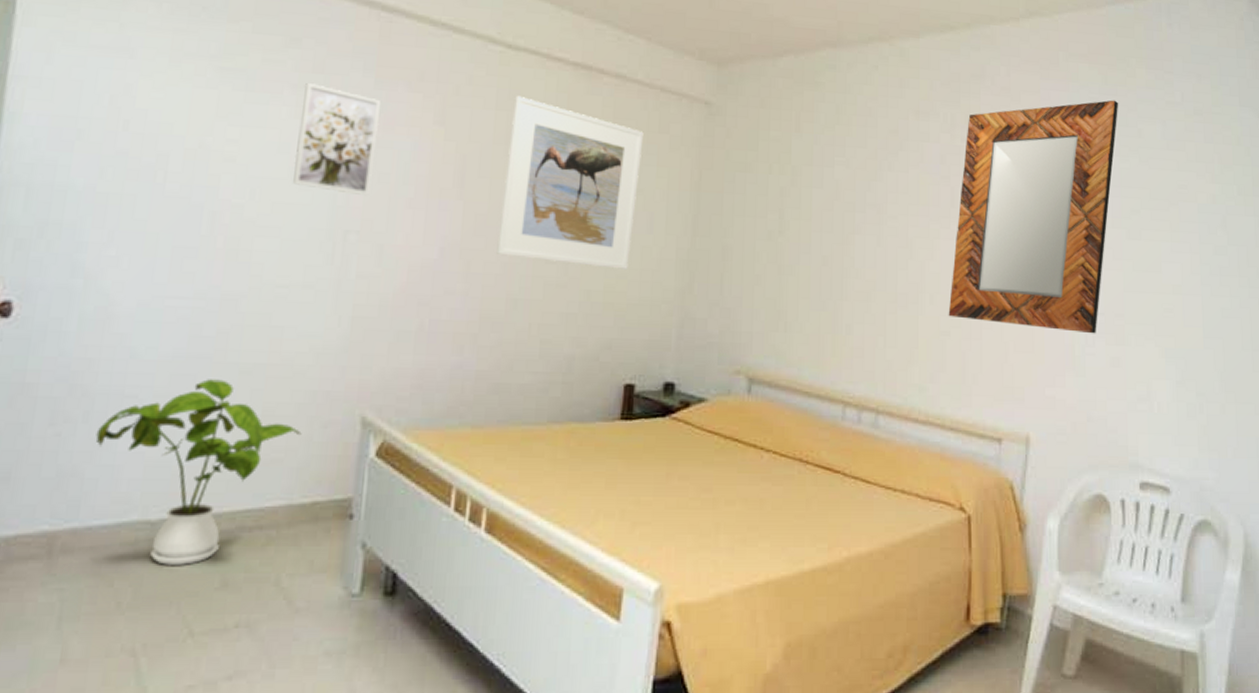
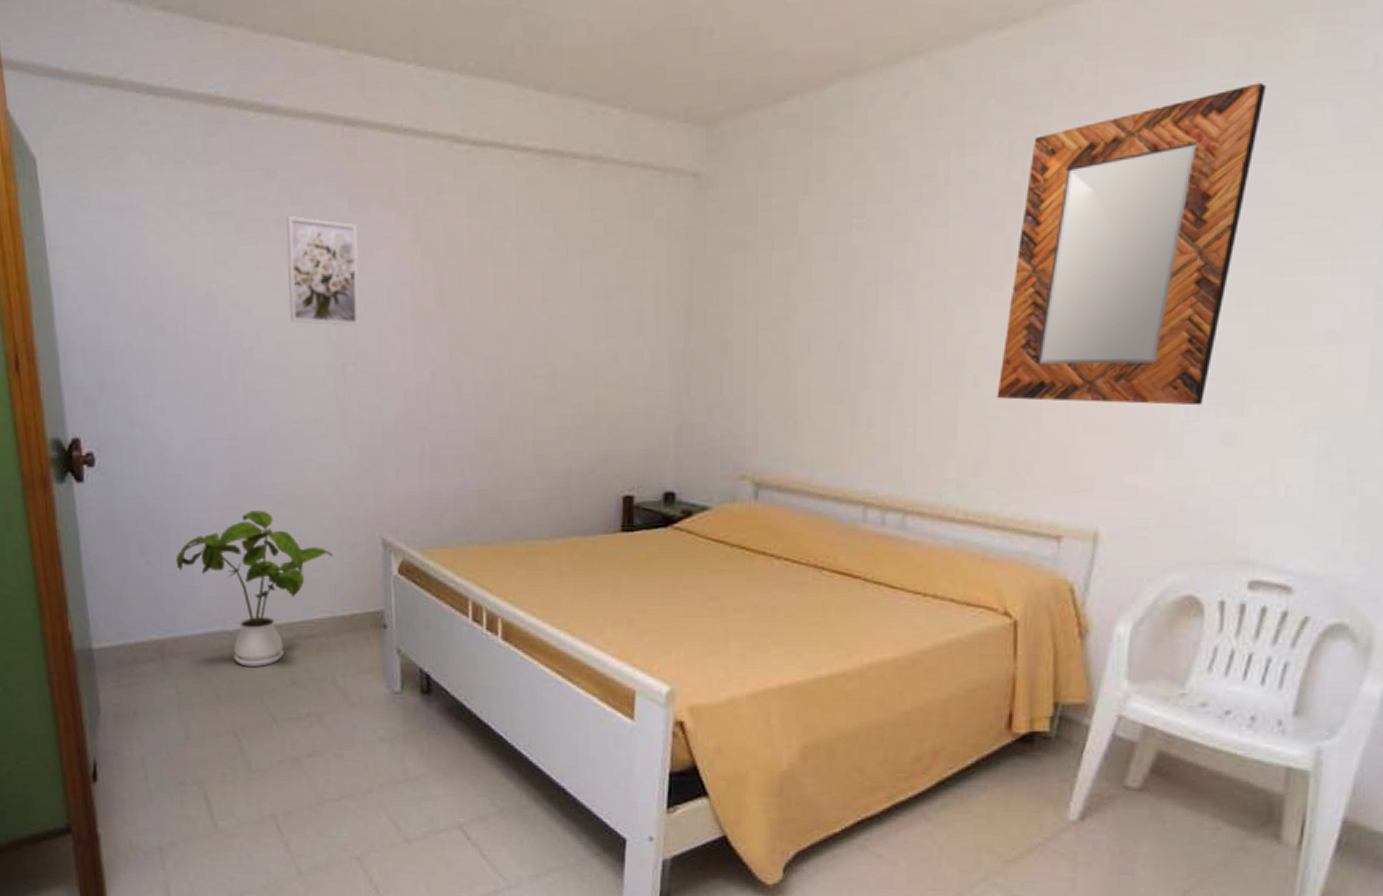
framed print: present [496,95,644,269] -> none [484,198,626,377]

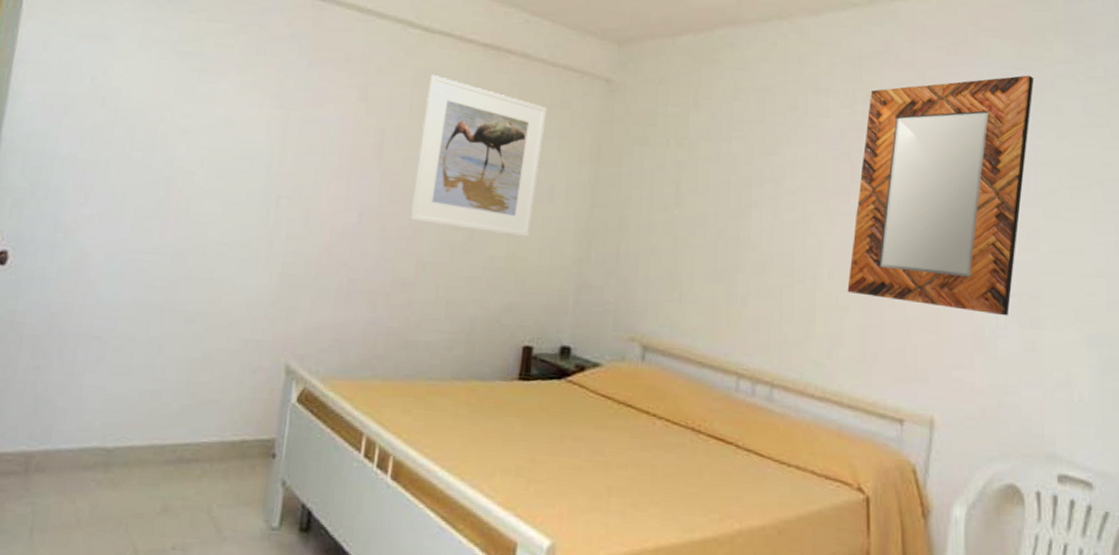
house plant: present [176,510,334,667] -> none [66,325,235,490]
wall art: present [285,215,360,326] -> none [236,63,313,164]
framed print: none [484,198,626,377] -> present [409,74,547,237]

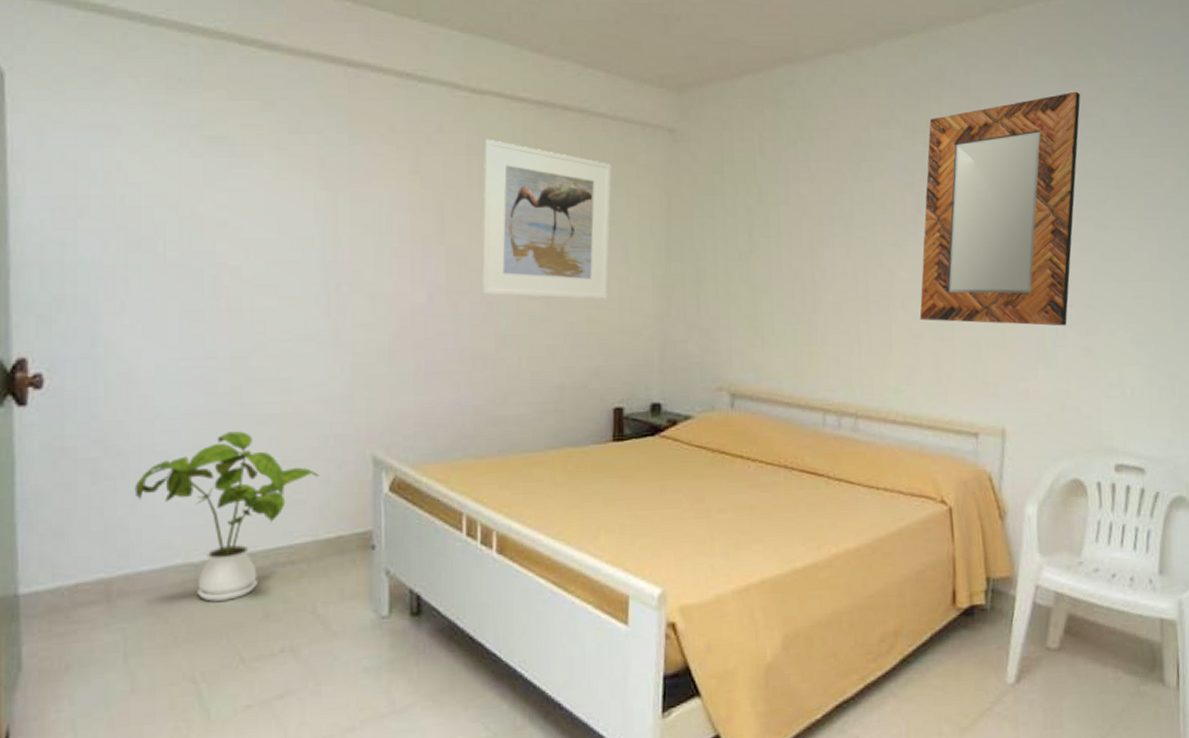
house plant: none [66,325,235,490] -> present [134,431,319,602]

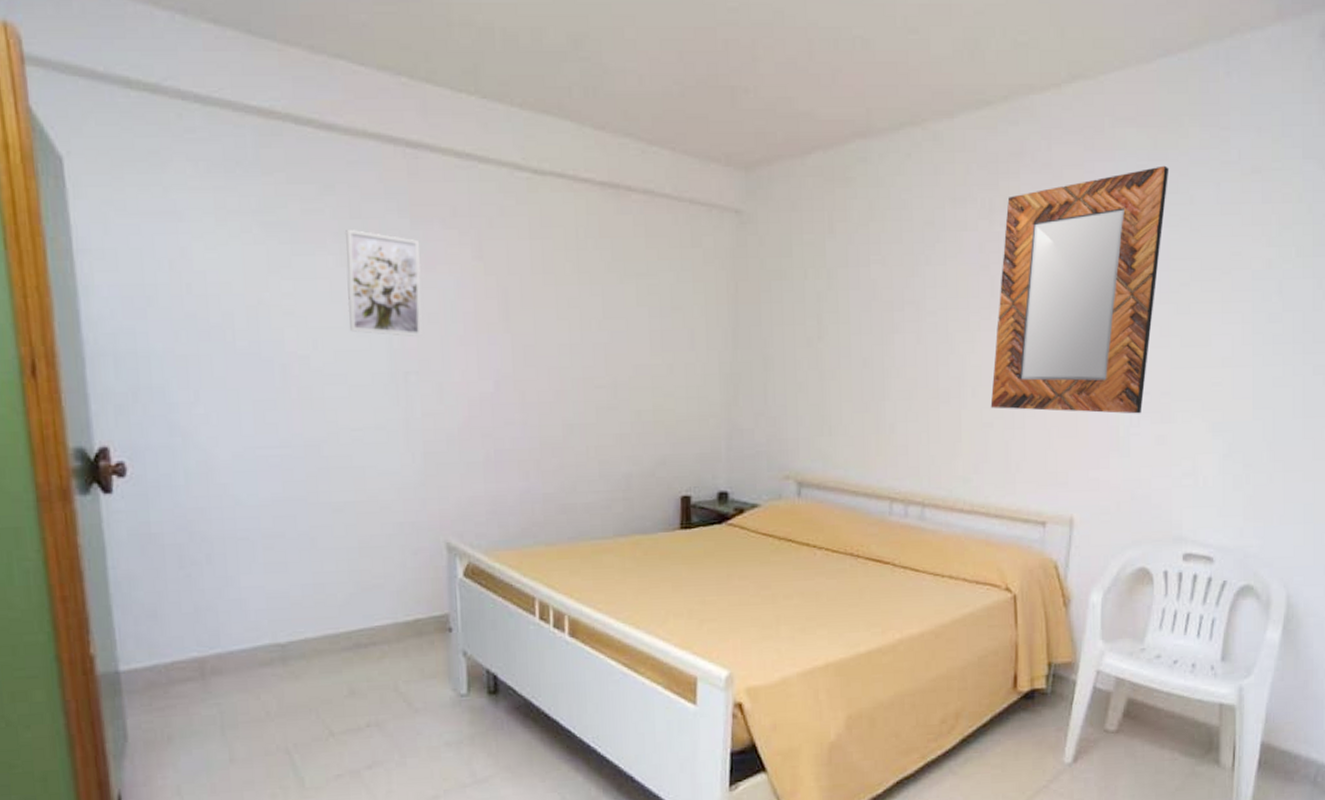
house plant: present [134,431,319,602] -> none [220,518,396,680]
wall art: none [282,143,358,248] -> present [344,229,422,336]
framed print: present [481,139,612,300] -> none [547,222,677,388]

